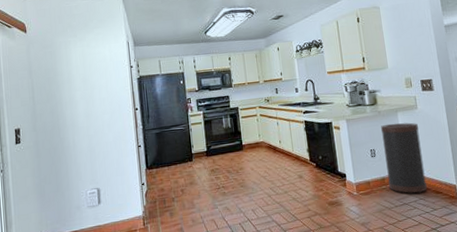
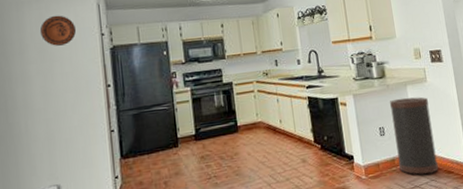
decorative plate: none [83,51,111,77] -> present [39,15,77,46]

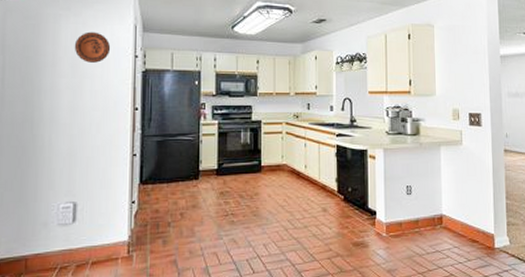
trash can: present [390,97,439,175] -> none [421,158,463,240]

